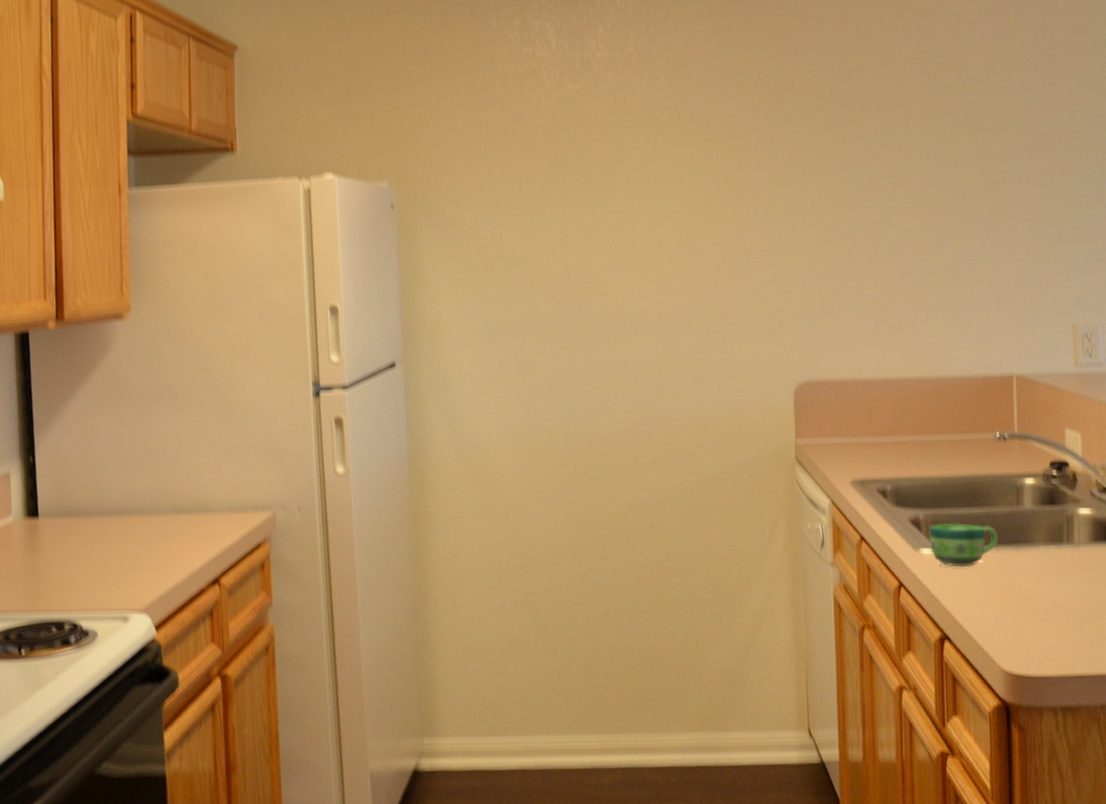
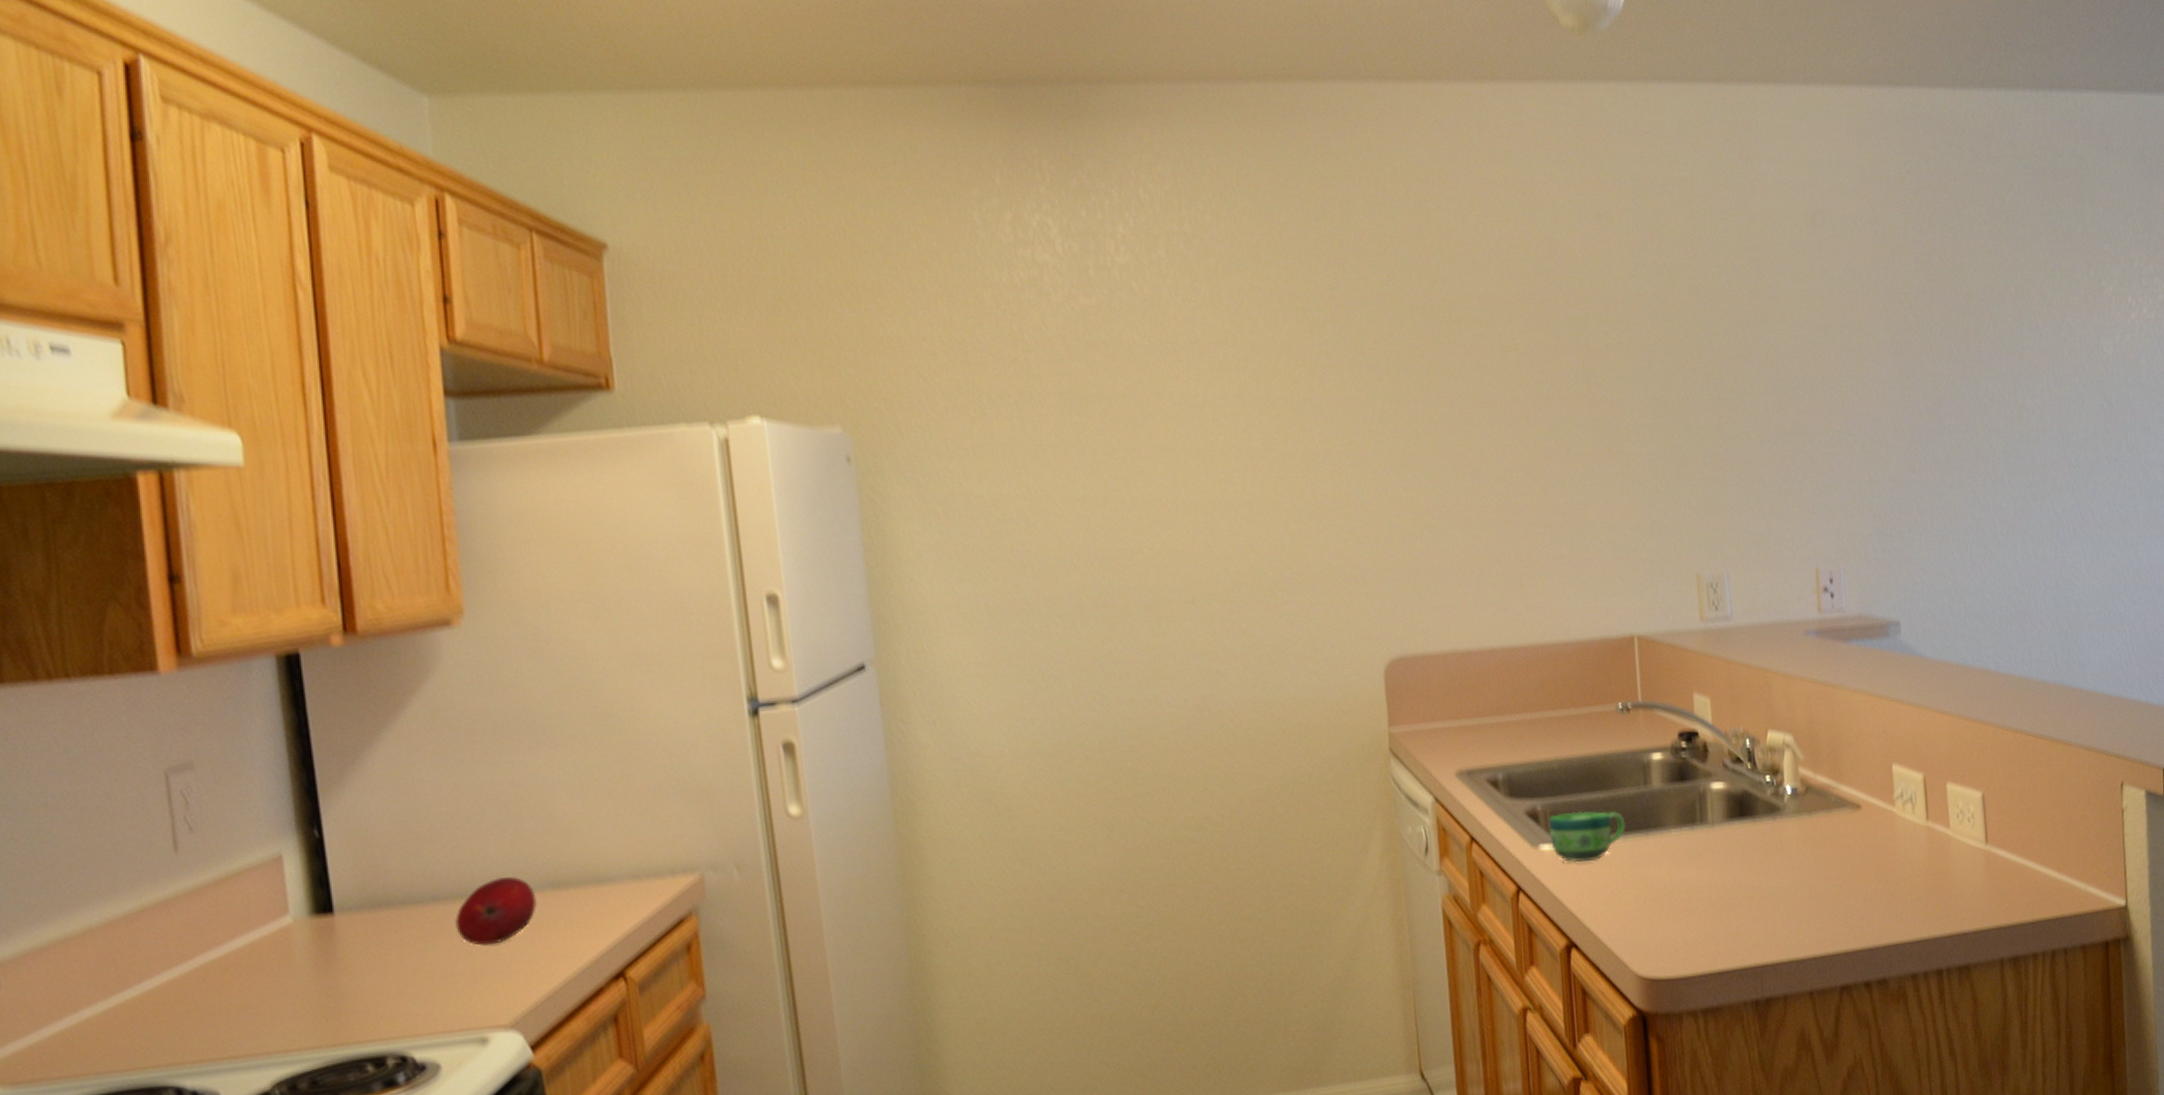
fruit: none [113,502,165,550] -> present [455,877,537,946]

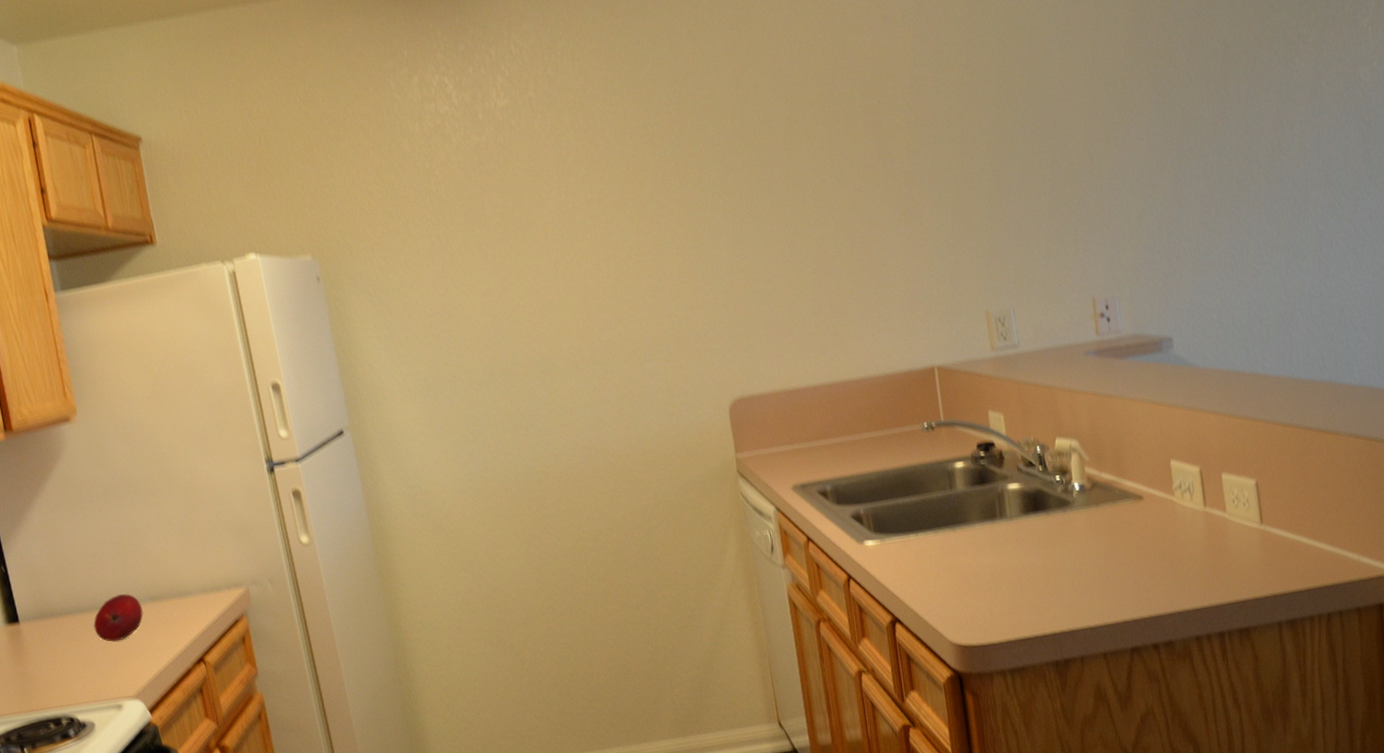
cup: present [1548,811,1626,863] -> none [870,512,936,555]

